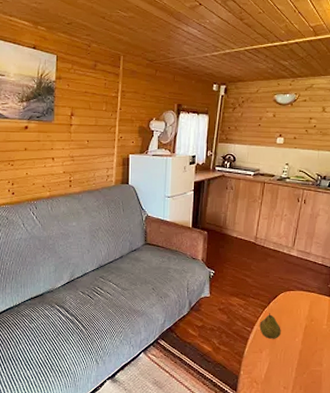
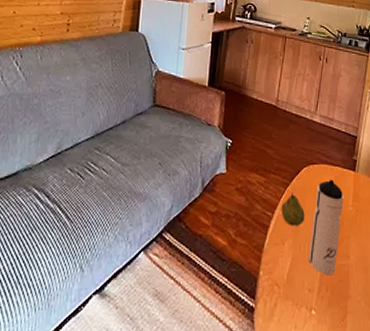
water bottle: none [284,303,319,378] -> present [309,179,344,276]

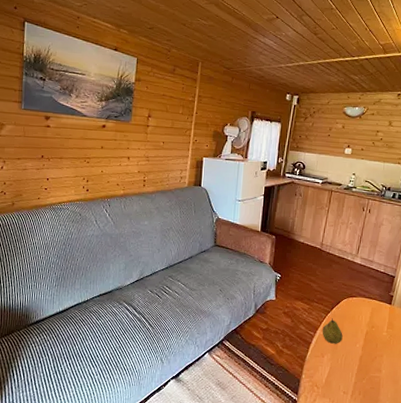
water bottle: present [309,179,344,276] -> none [345,309,379,383]

